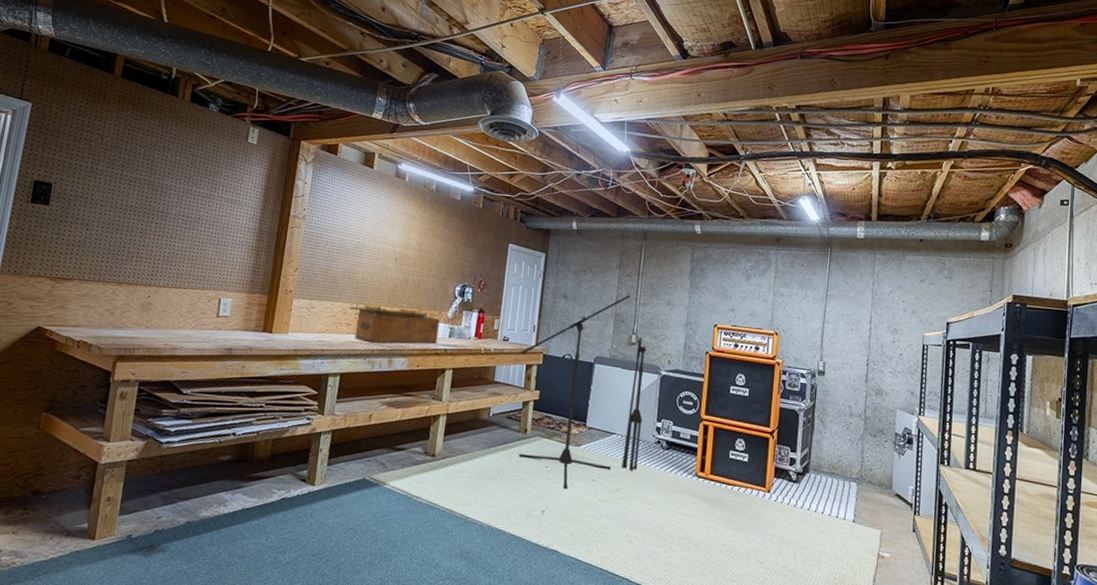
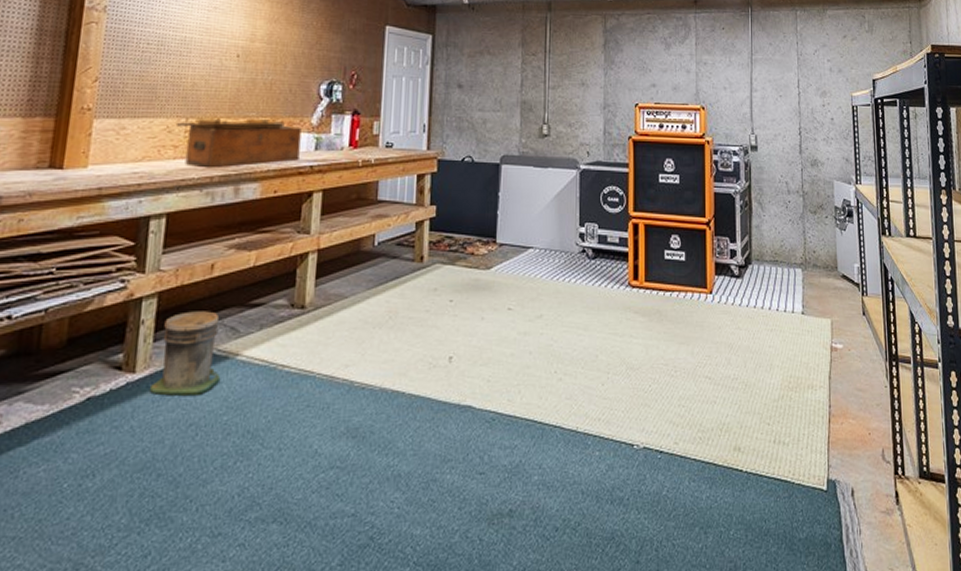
bucket: none [323,447,374,509] -> present [149,311,221,397]
microphone stand: present [519,294,647,489] -> none [408,77,563,325]

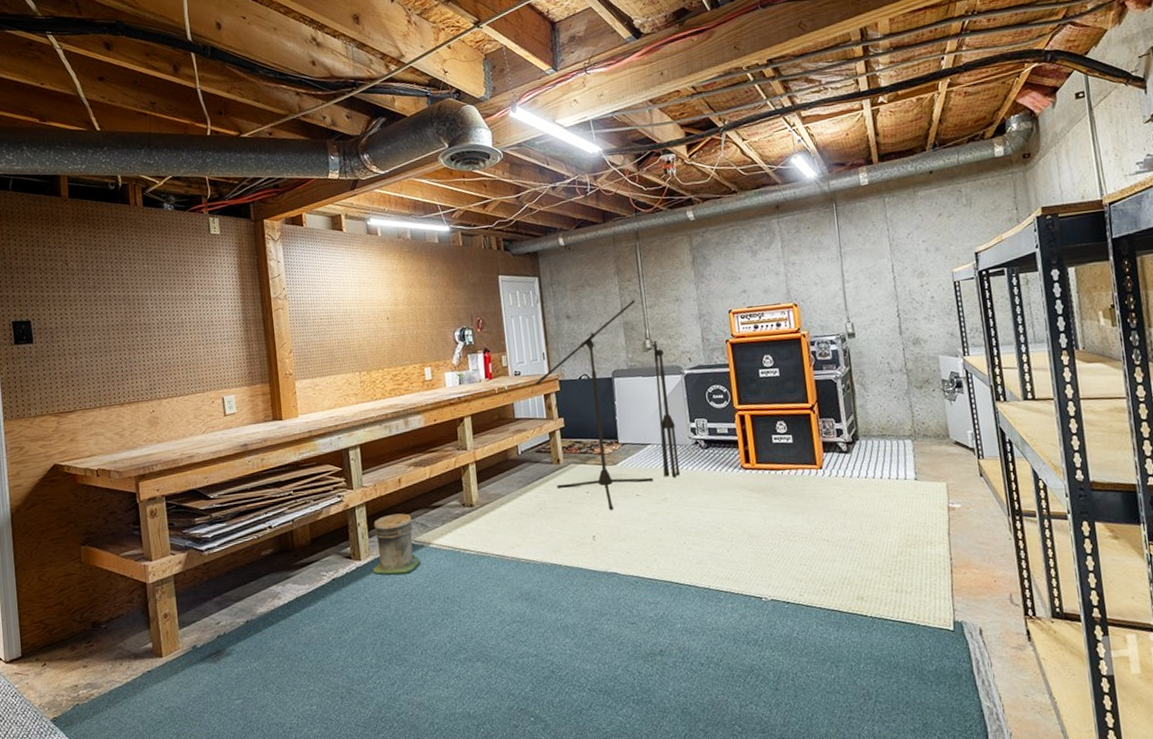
tool box: present [177,119,302,169] -> none [354,365,449,408]
microphone stand: none [408,77,563,325] -> present [535,300,680,510]

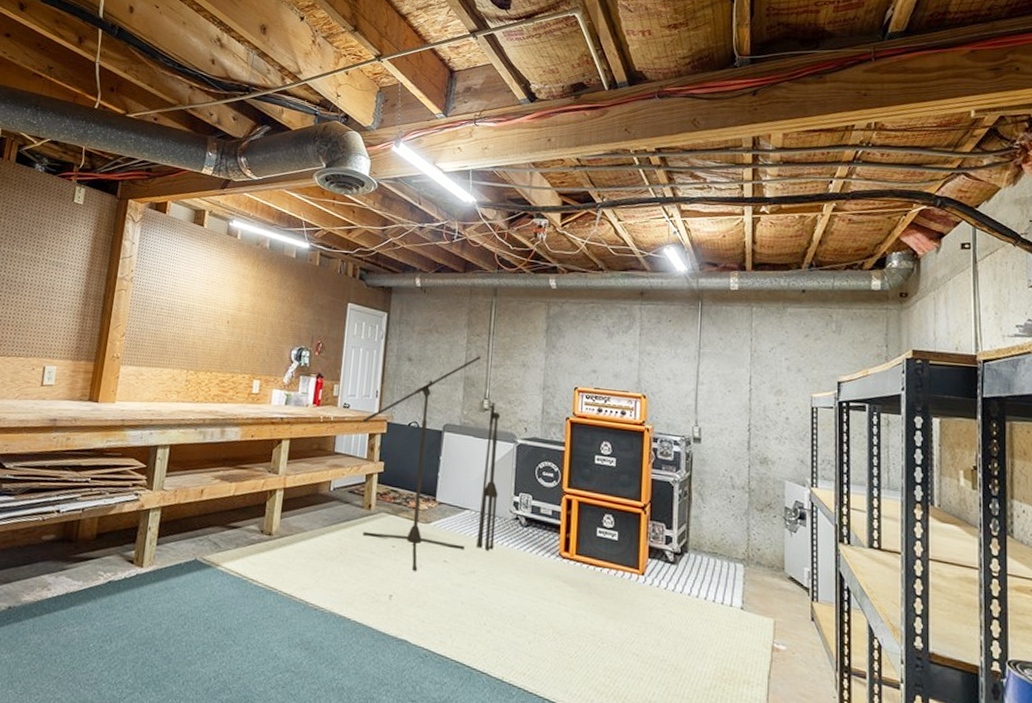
bucket: present [372,513,421,576] -> none [152,525,206,594]

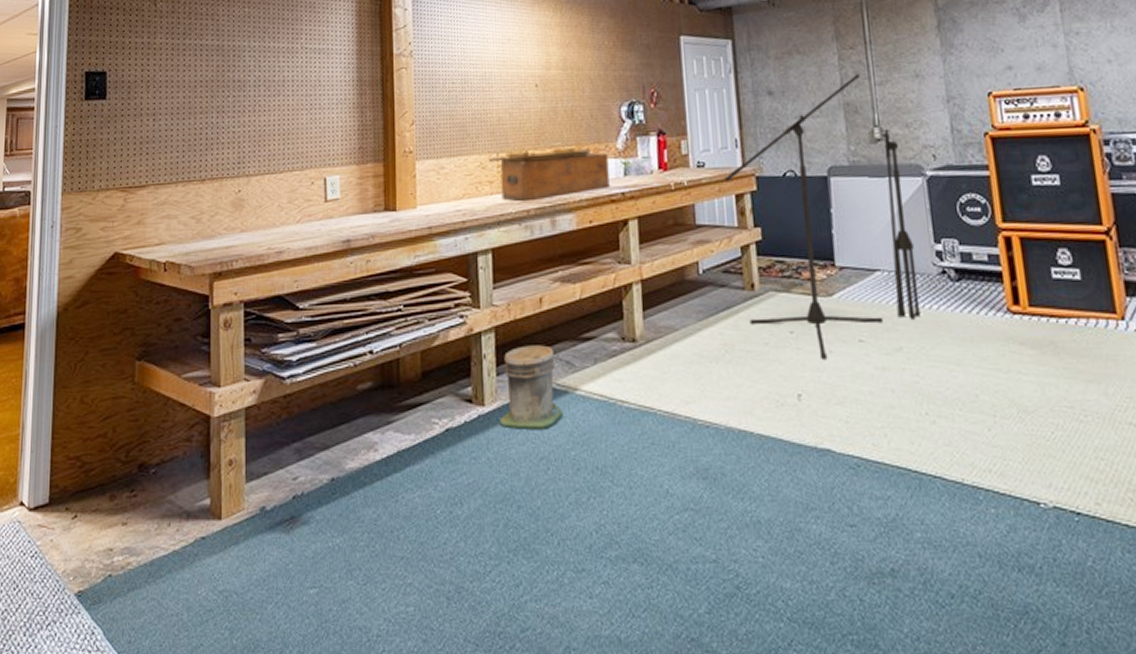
bucket: none [152,525,206,594] -> present [499,345,564,431]
tool box: none [180,372,275,413] -> present [489,148,610,202]

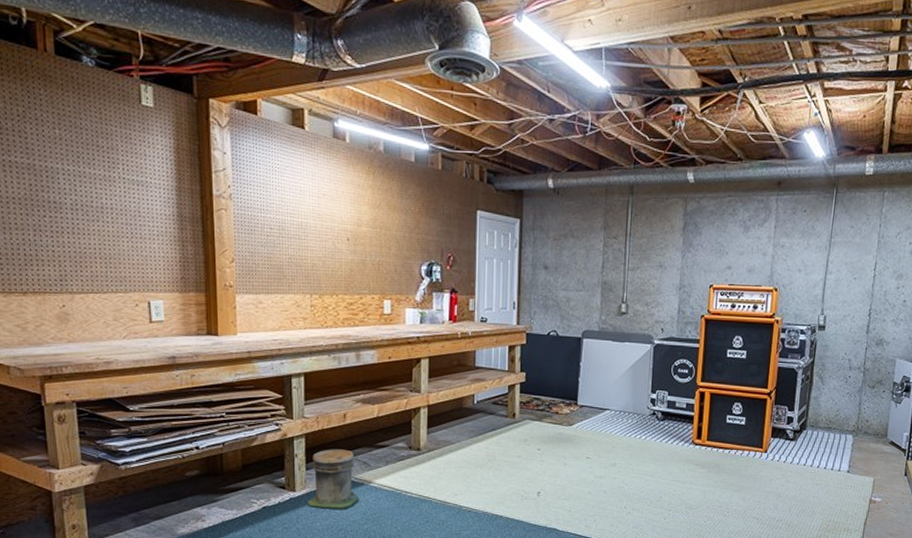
tool box: present [489,148,610,202] -> none [304,296,408,338]
microphone stand: present [724,74,921,359] -> none [501,259,638,469]

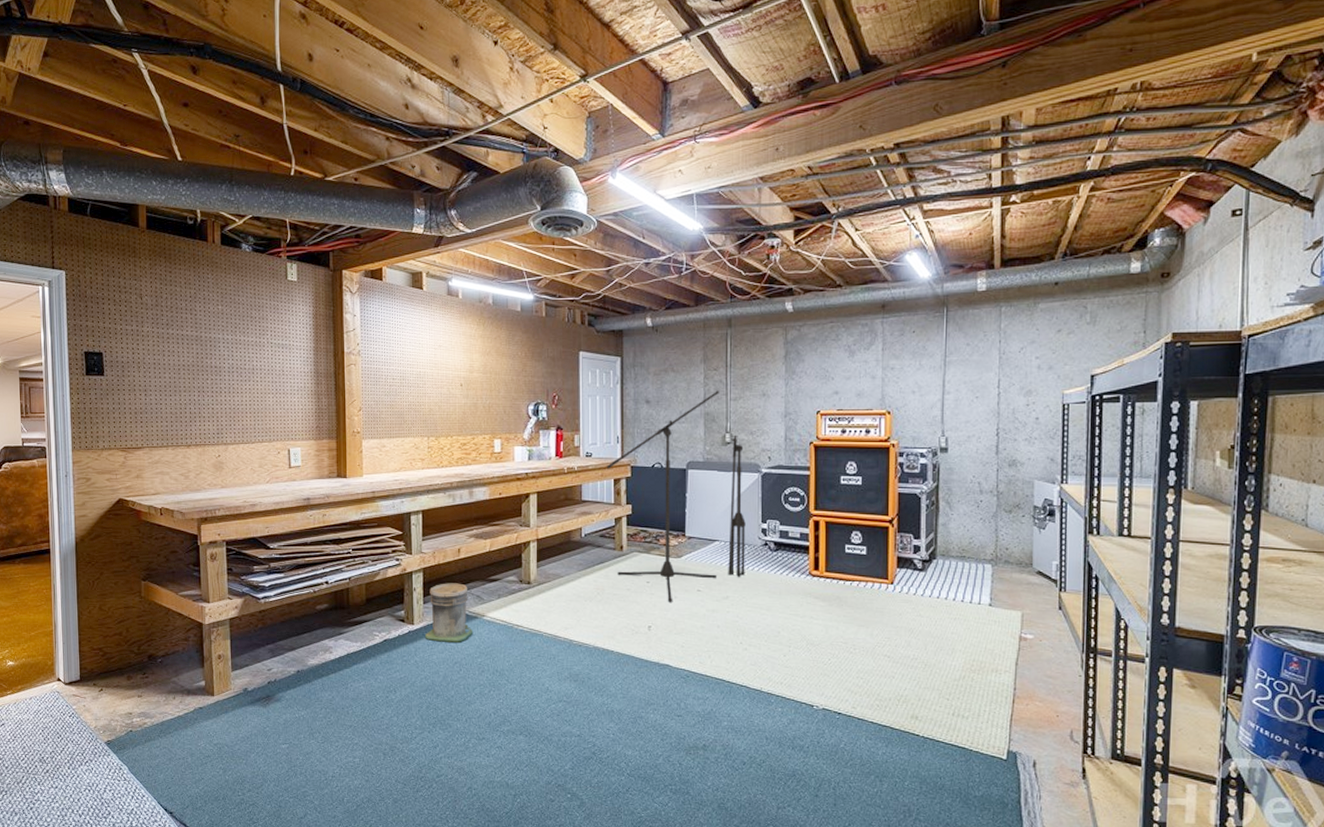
microphone stand: none [501,259,638,469] -> present [606,390,746,602]

